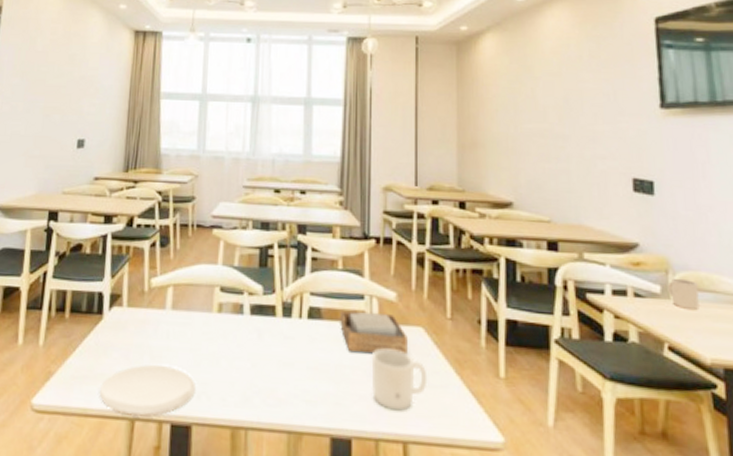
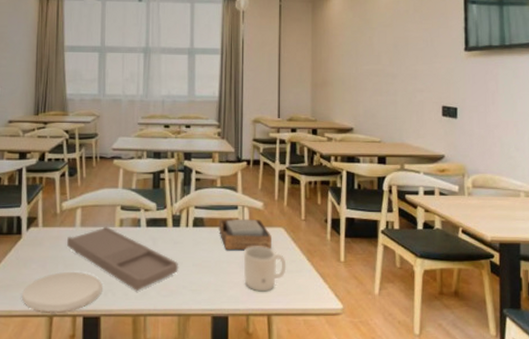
tray: none [155,311,290,396] -> present [67,226,179,291]
cup: present [667,278,699,309] -> none [463,179,485,202]

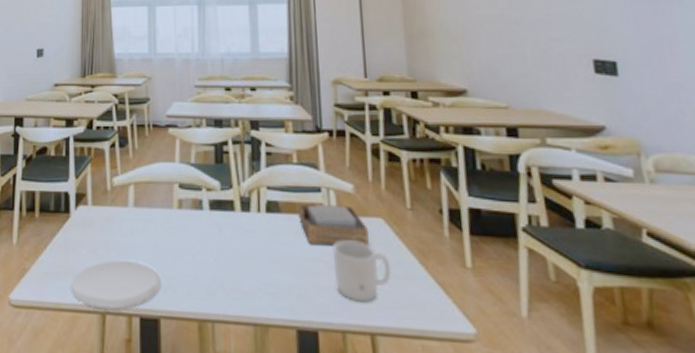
tray: present [67,226,179,291] -> none [120,207,252,289]

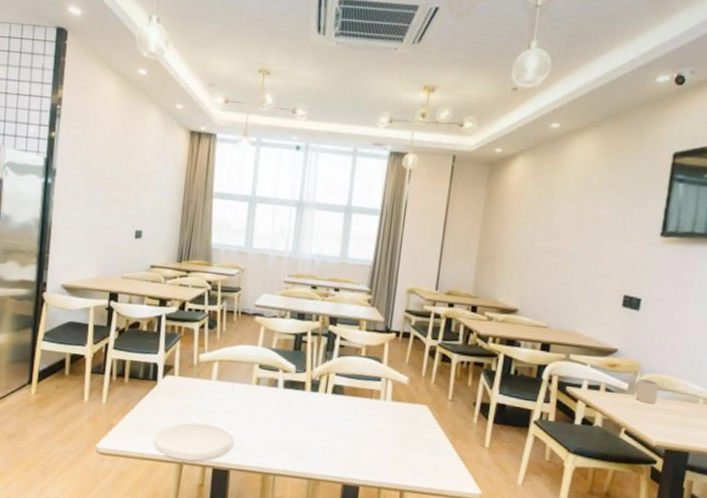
napkin holder: present [298,203,369,246] -> none [358,389,414,426]
mug: present [332,240,392,302] -> none [379,420,426,468]
cup: none [640,160,678,193] -> present [633,378,659,404]

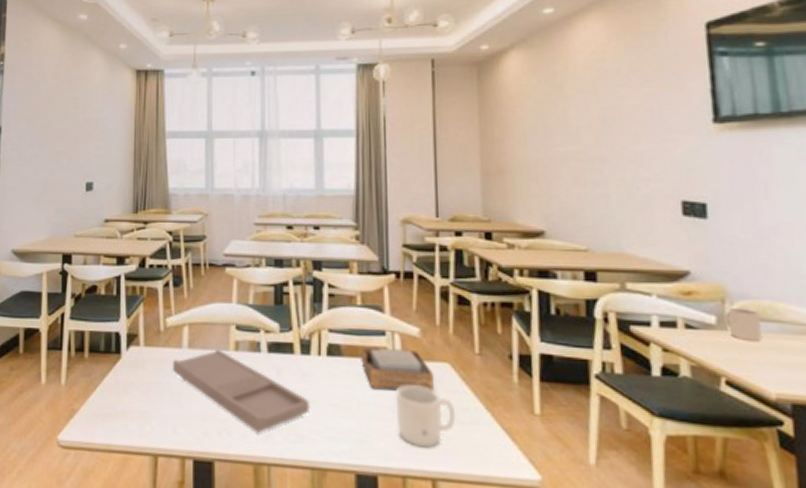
plate: present [154,422,234,462] -> none [123,402,216,453]
tray: none [202,382,314,450] -> present [173,349,311,433]
napkin holder: none [358,389,414,426] -> present [361,346,434,391]
mug: none [379,420,426,468] -> present [395,385,456,448]

